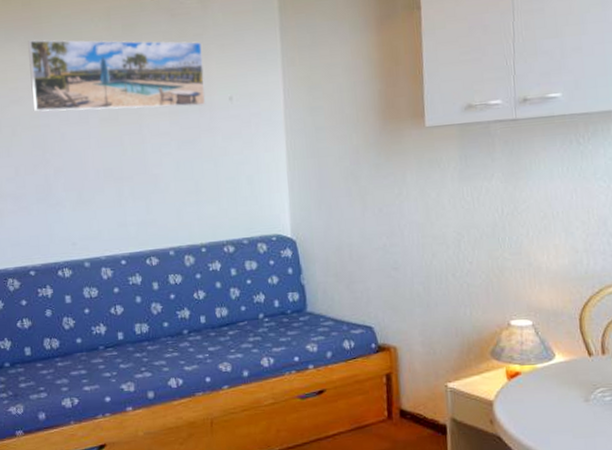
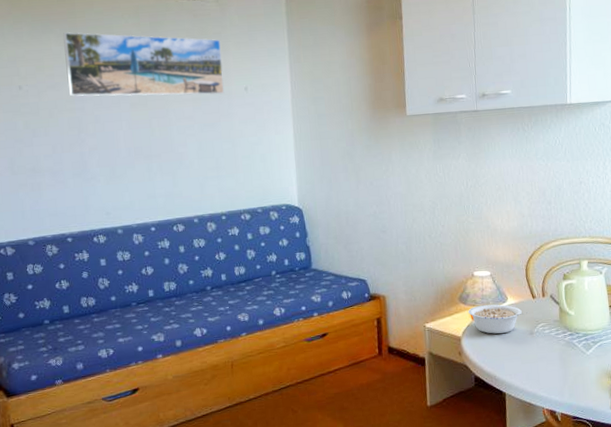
legume: none [503,361,584,400] -> present [468,304,529,334]

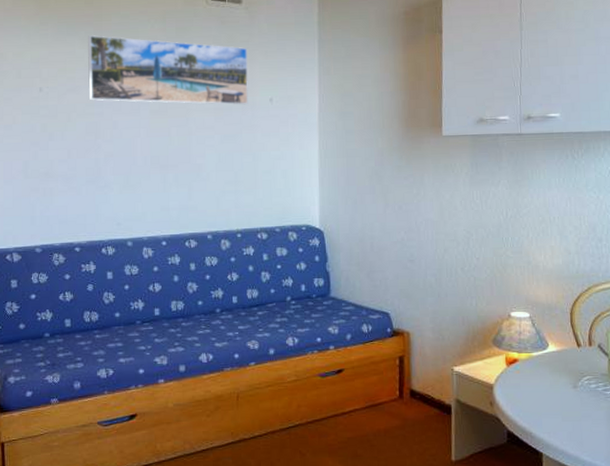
legume: present [468,304,529,334] -> none [503,350,573,385]

